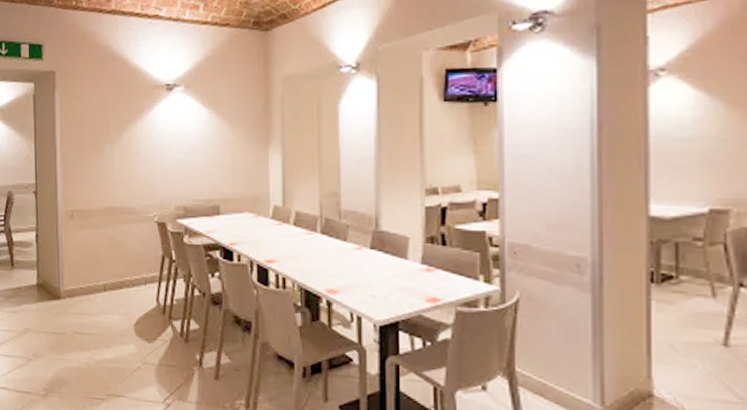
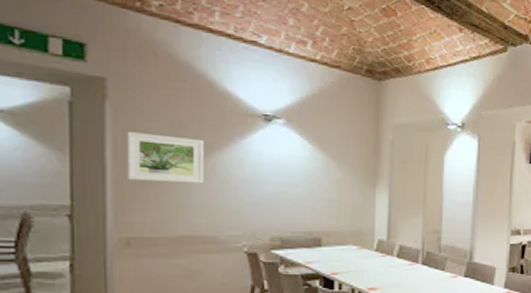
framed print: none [69,115,122,158] -> present [127,132,204,184]

